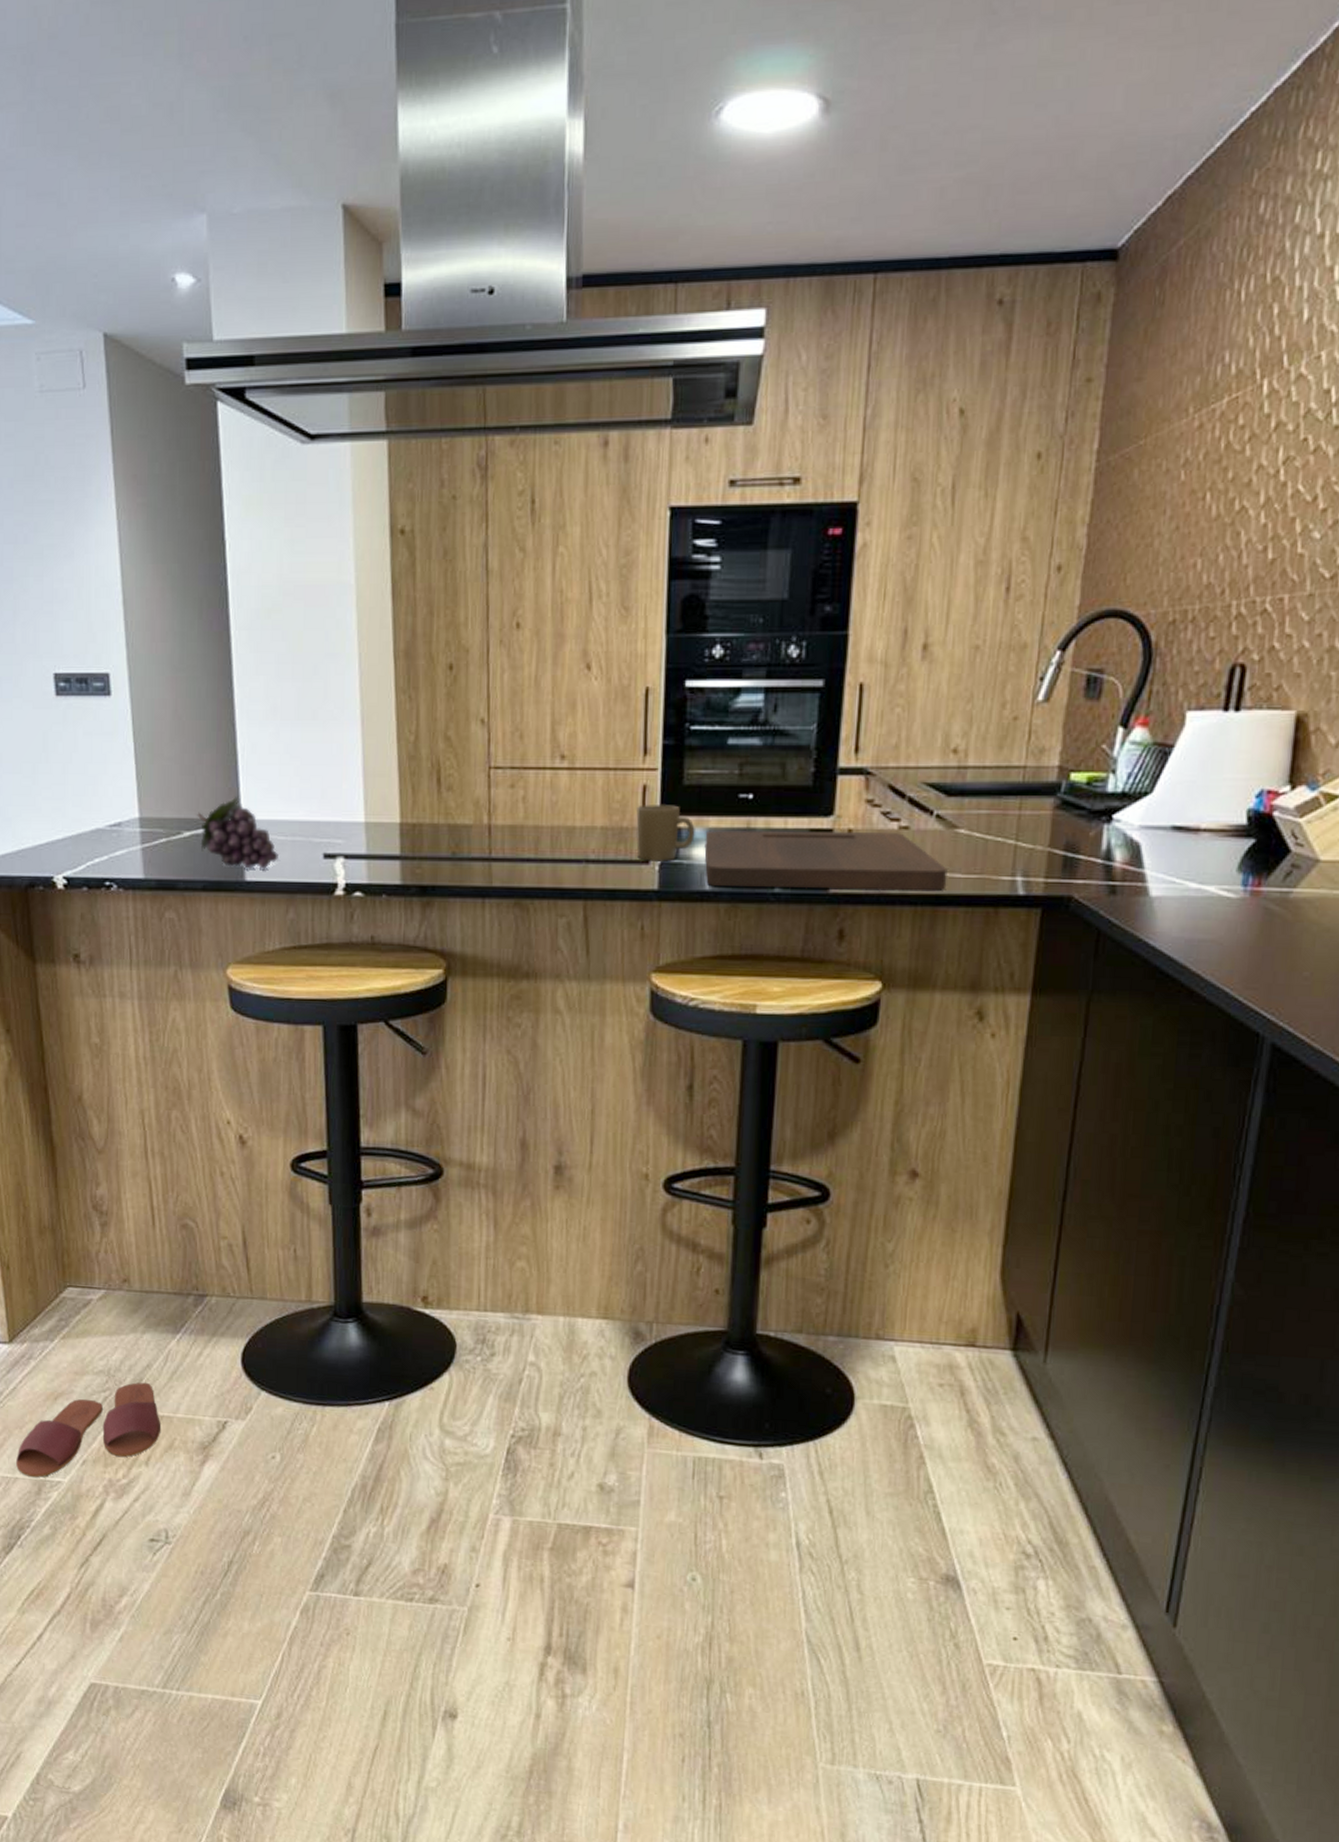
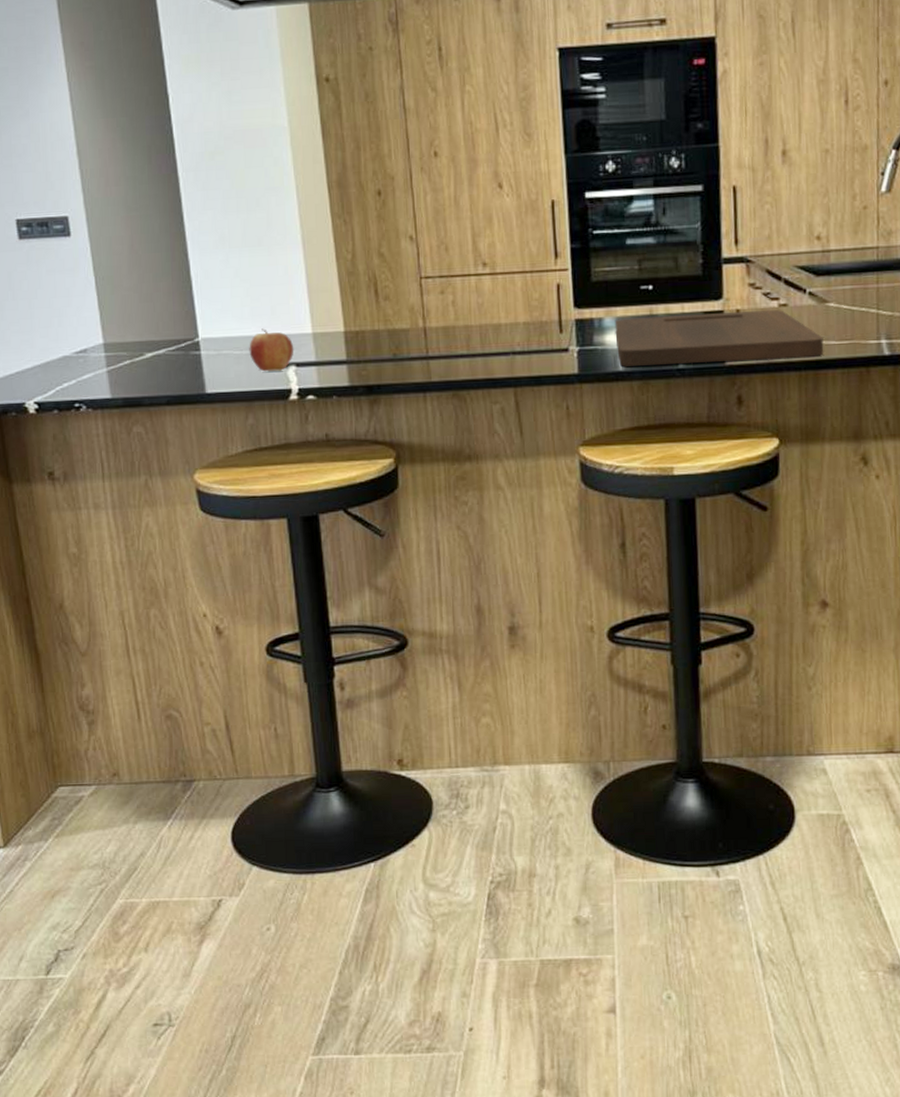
slippers: present [16,1382,160,1478] -> none [17,870,157,977]
fruit: present [197,796,278,869] -> none [157,317,235,382]
fruit: none [294,813,344,862] -> present [249,328,294,372]
mug: present [636,805,695,861] -> none [553,299,606,350]

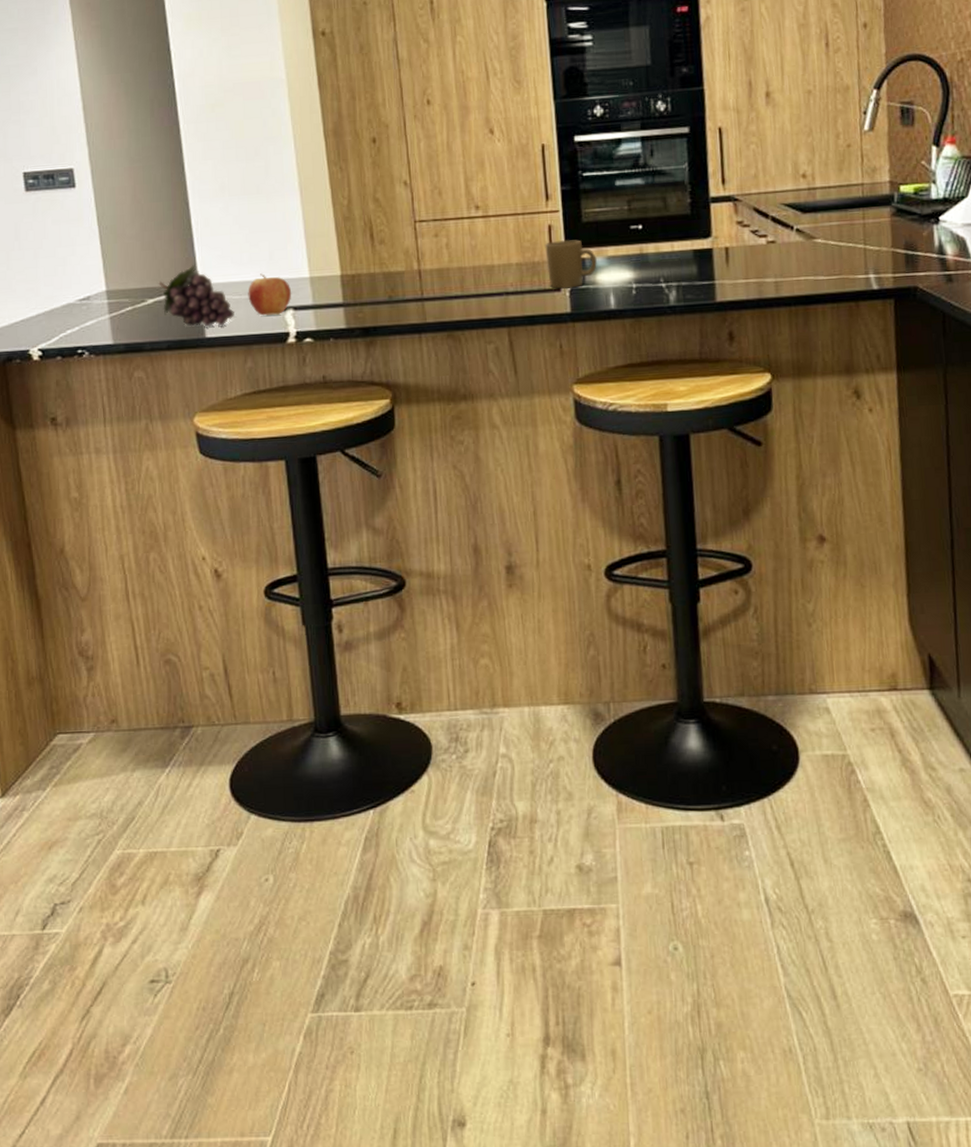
fruit: none [157,317,235,382] -> present [158,264,234,327]
mug: none [553,299,606,350] -> present [545,240,597,289]
cutting board: present [614,310,824,367] -> none [605,247,813,305]

